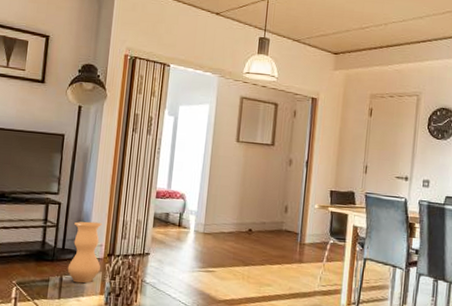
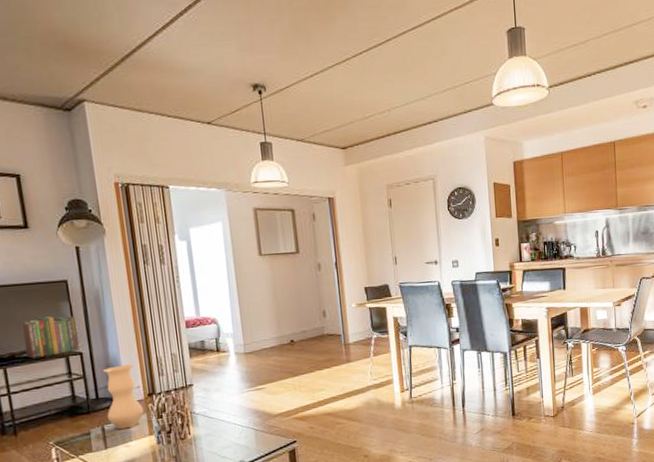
books: none [14,163,62,201] -> present [21,316,79,359]

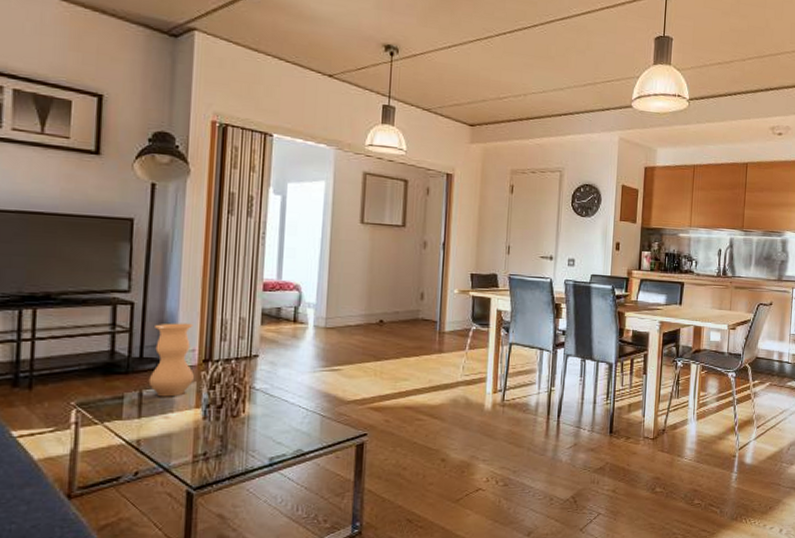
books: present [21,316,79,359] -> none [64,255,133,302]

